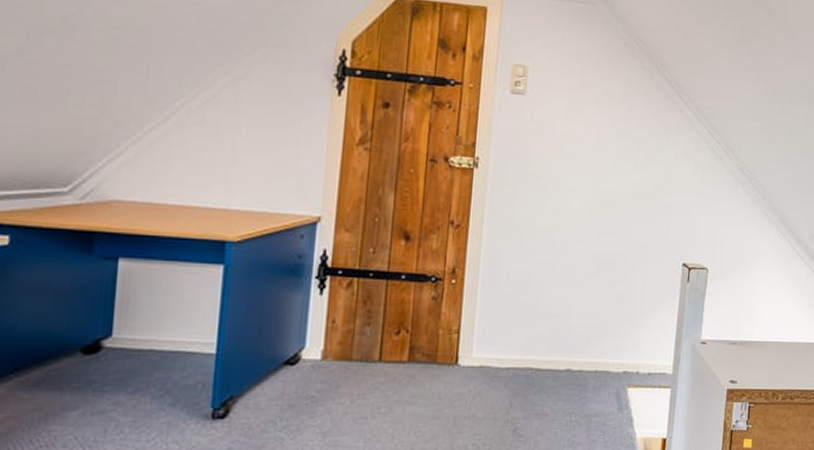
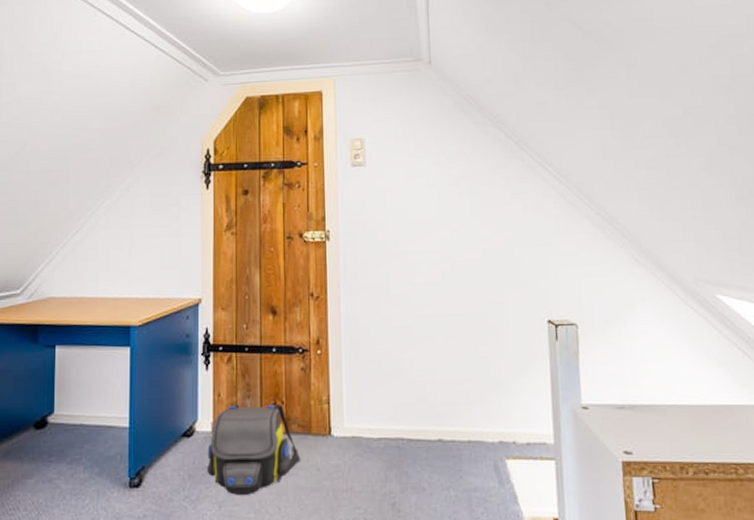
shoulder bag: none [312,332,423,426] -> present [207,404,301,496]

